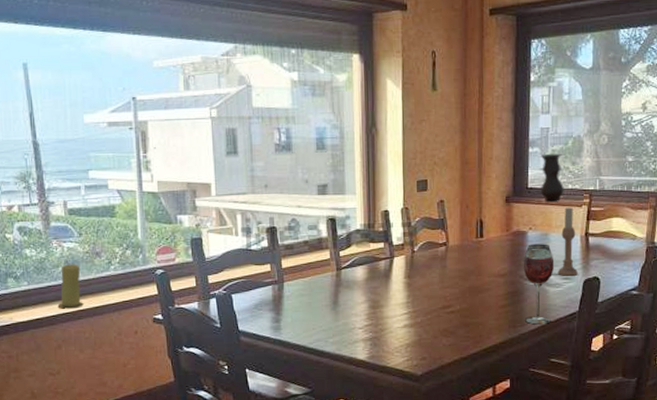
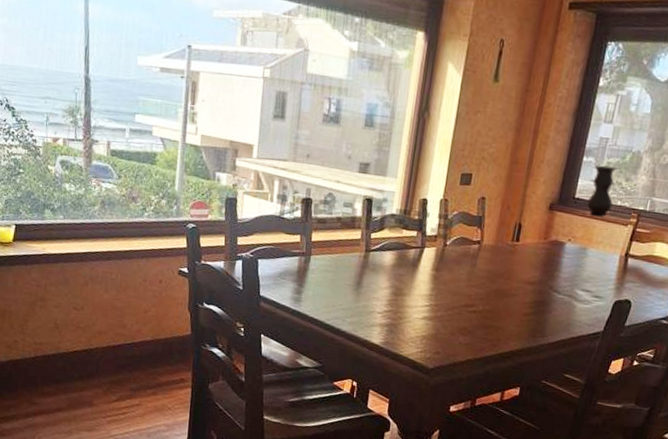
candle: present [57,264,84,310] -> none [89,204,115,250]
wineglass: present [523,244,555,325] -> none [546,256,588,339]
candlestick: present [557,207,578,276] -> none [588,224,618,295]

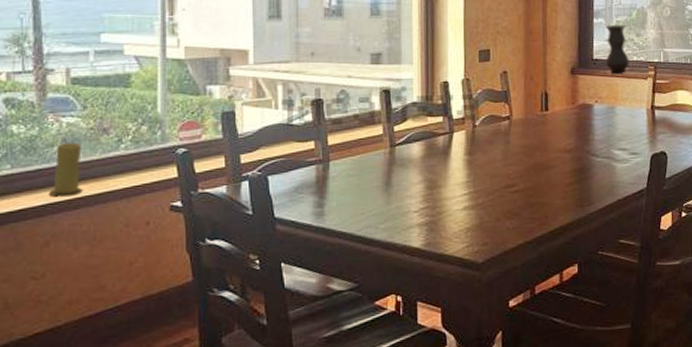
candle: none [89,204,115,250] -> present [48,142,83,198]

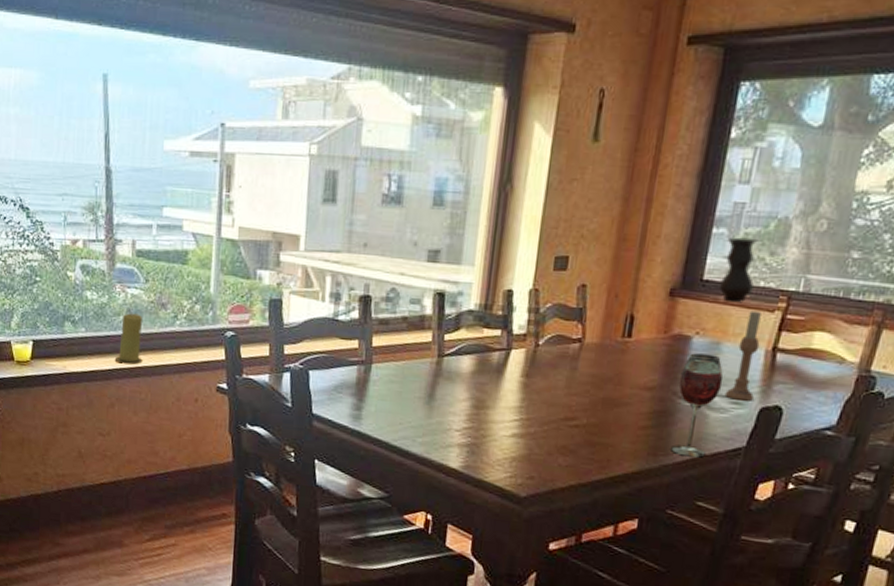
wineglass: none [589,117,622,203] -> present [671,353,724,458]
candlestick: none [624,79,645,151] -> present [724,311,761,401]

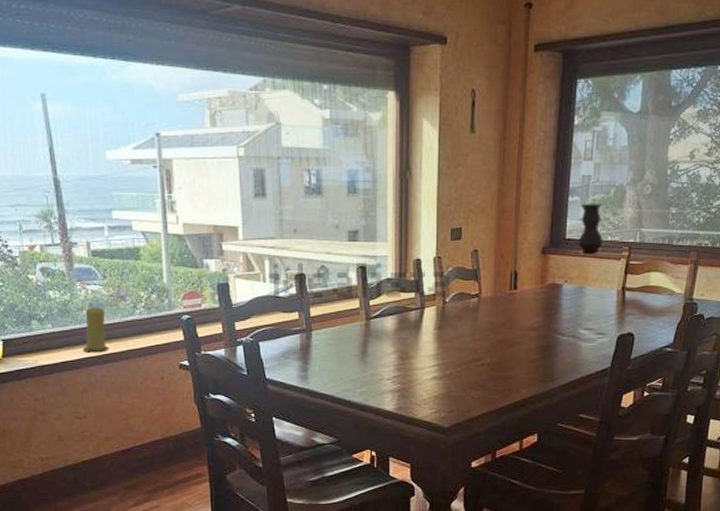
wineglass: present [671,353,724,458] -> none [556,297,589,380]
candlestick: present [724,311,761,401] -> none [591,260,613,331]

